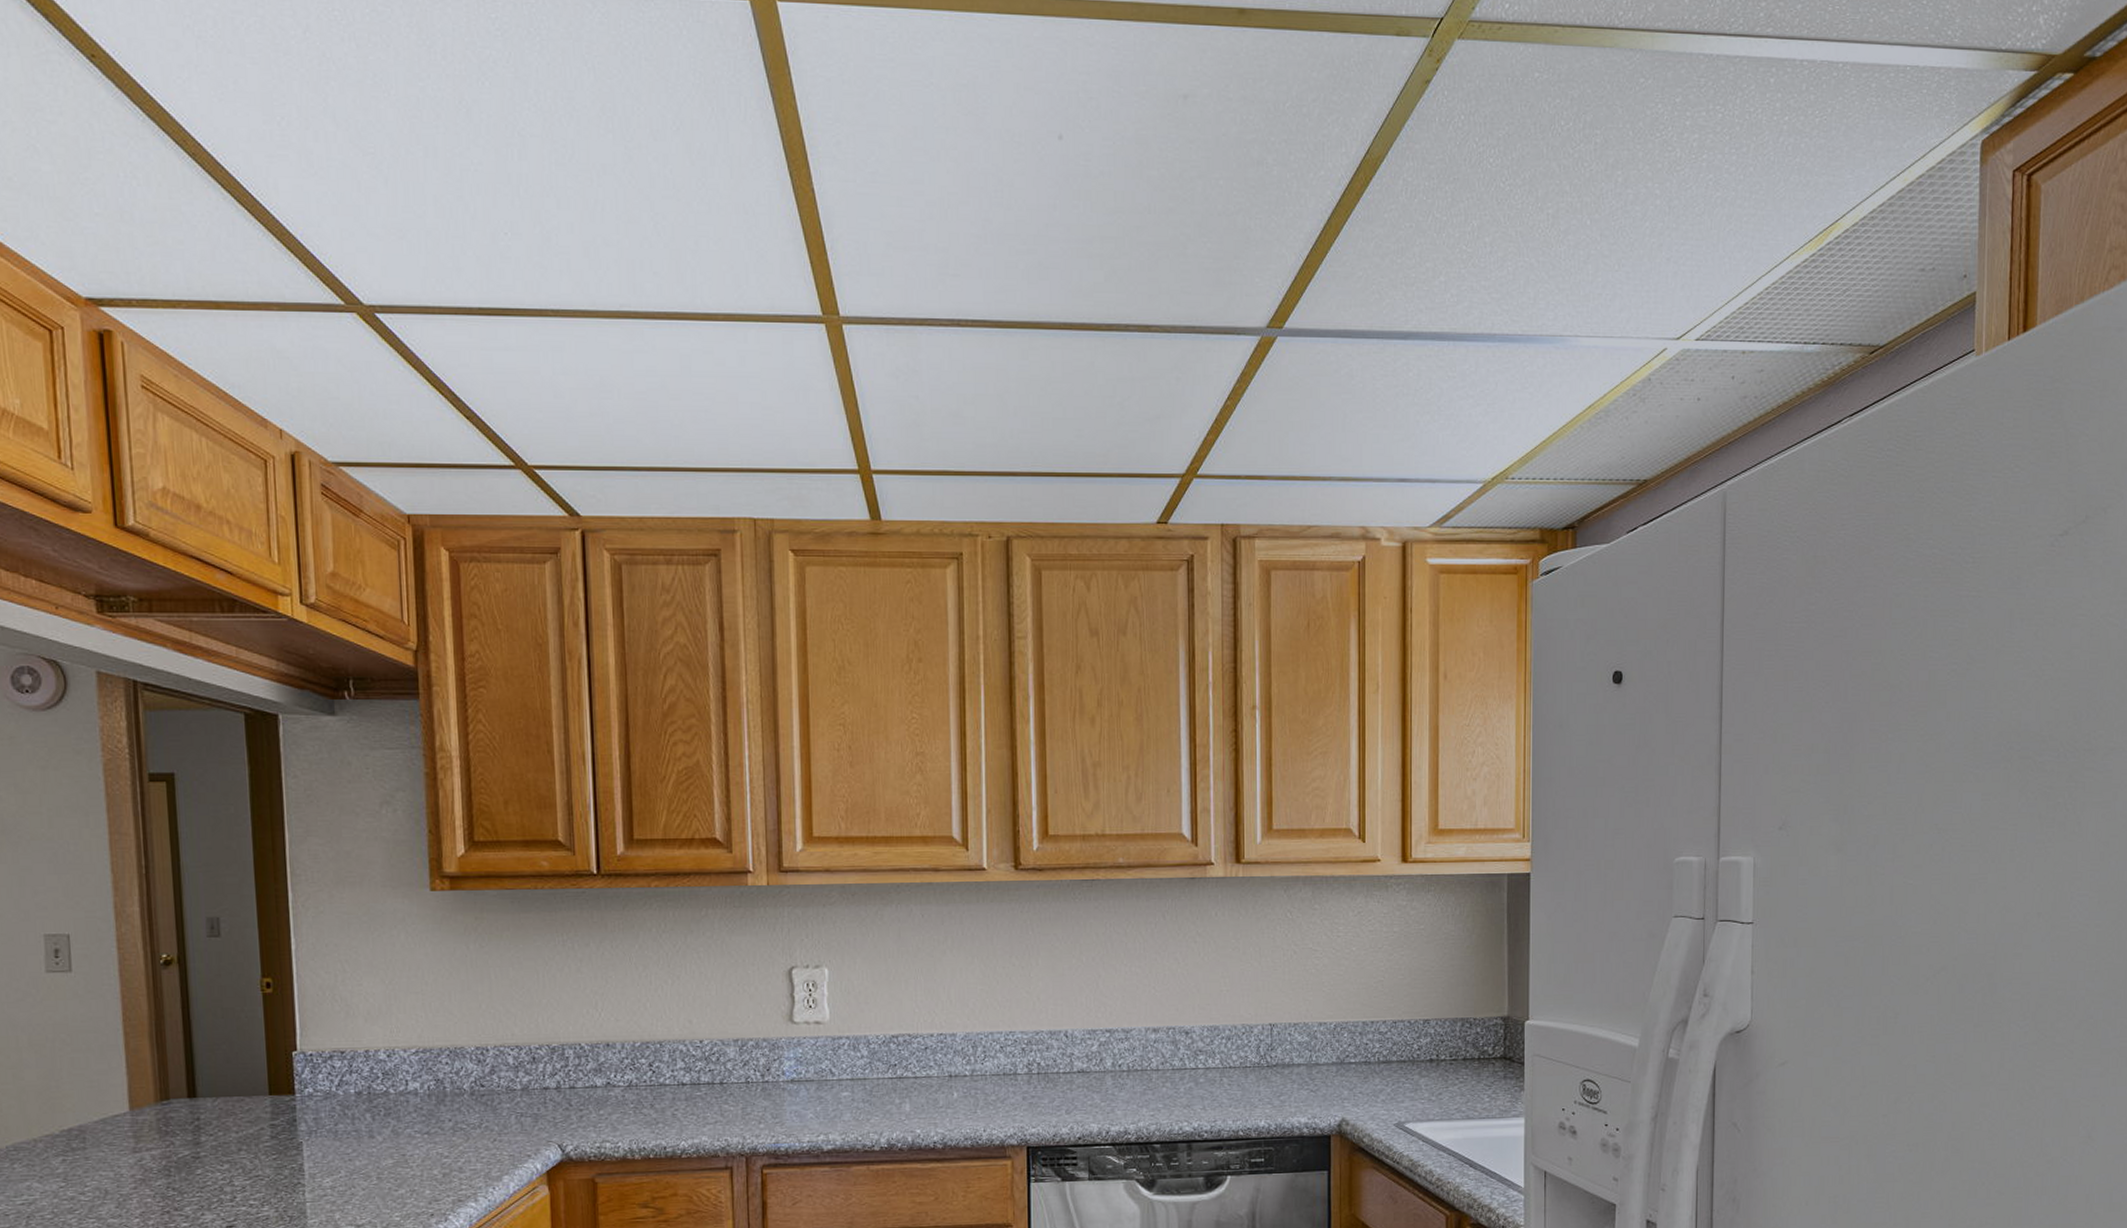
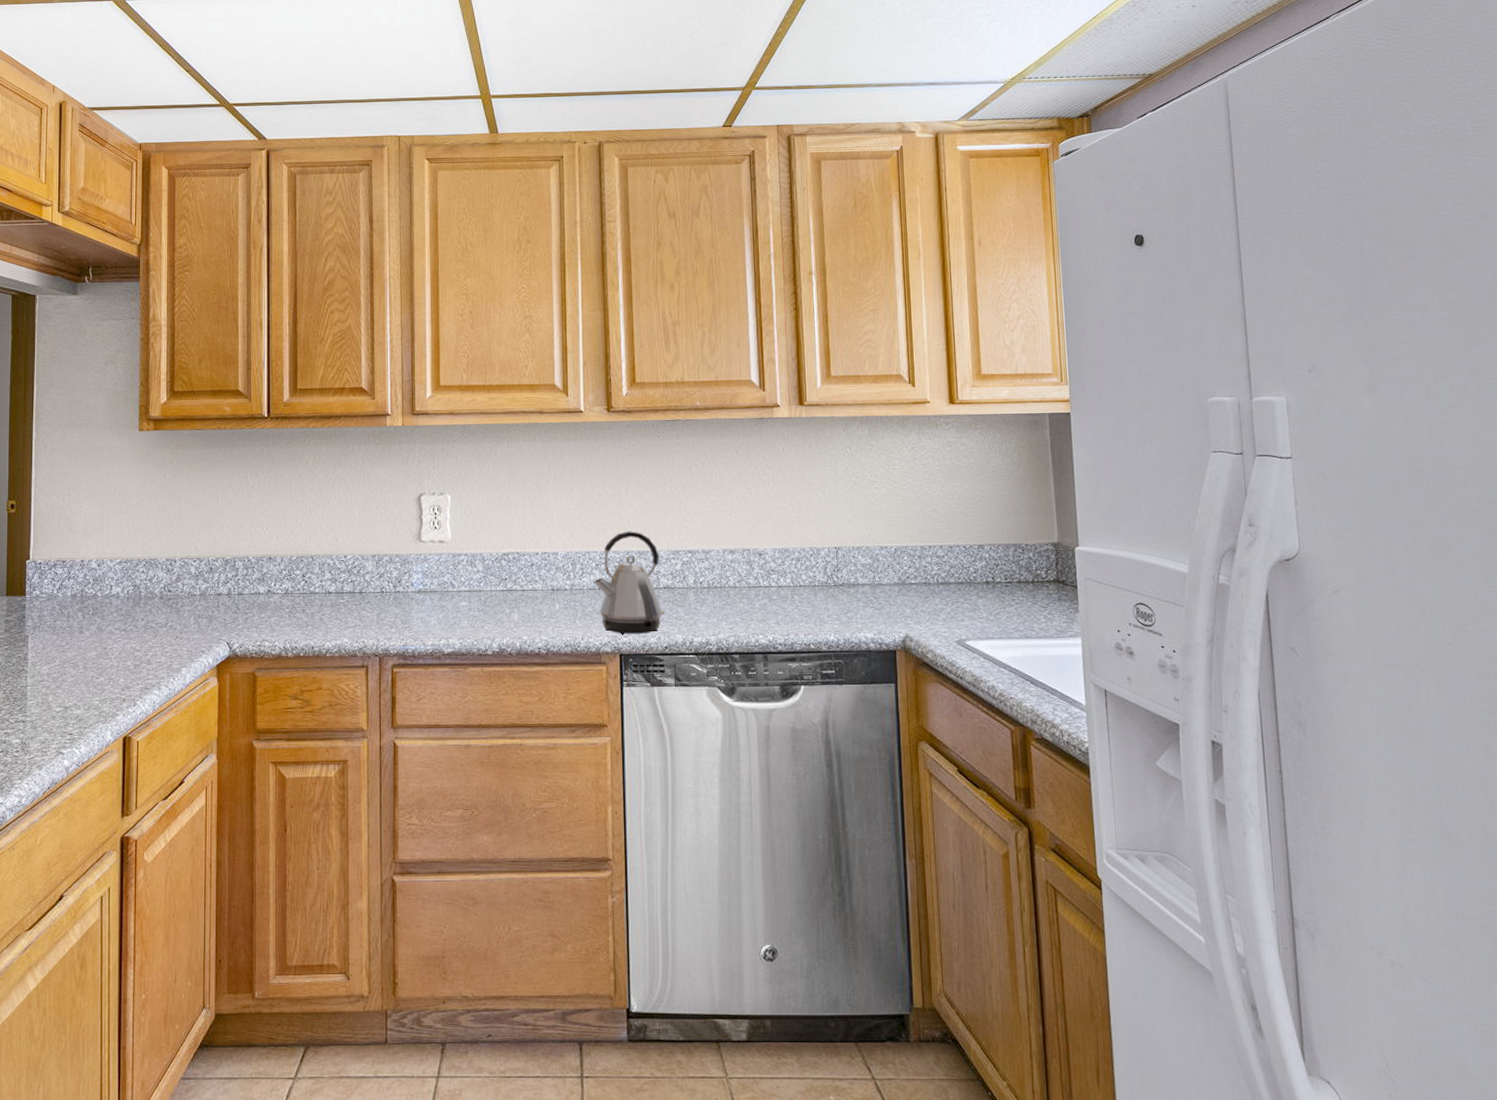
kettle: none [998,1008,1079,1126] -> present [594,531,665,635]

